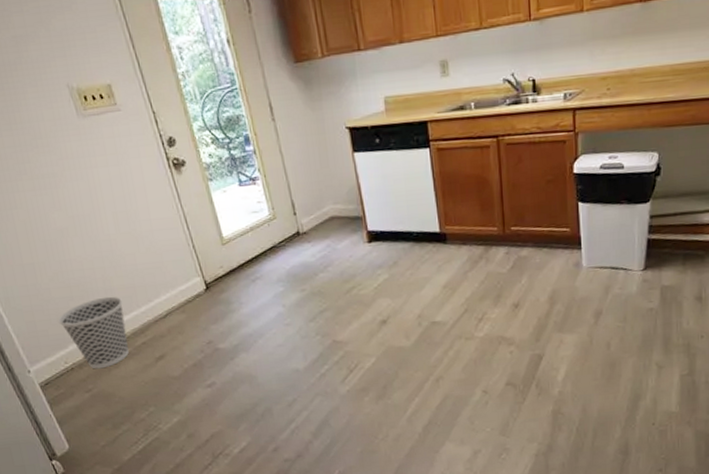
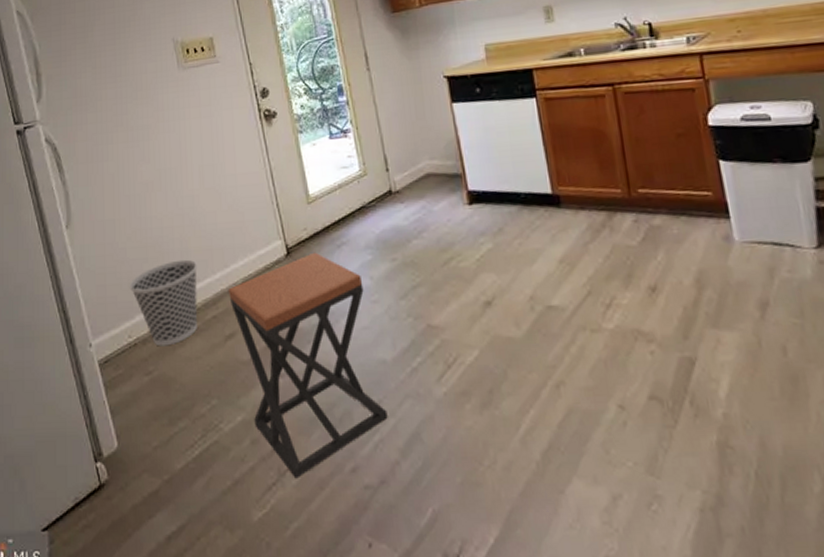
stool: none [154,286,302,459] -> present [227,252,388,479]

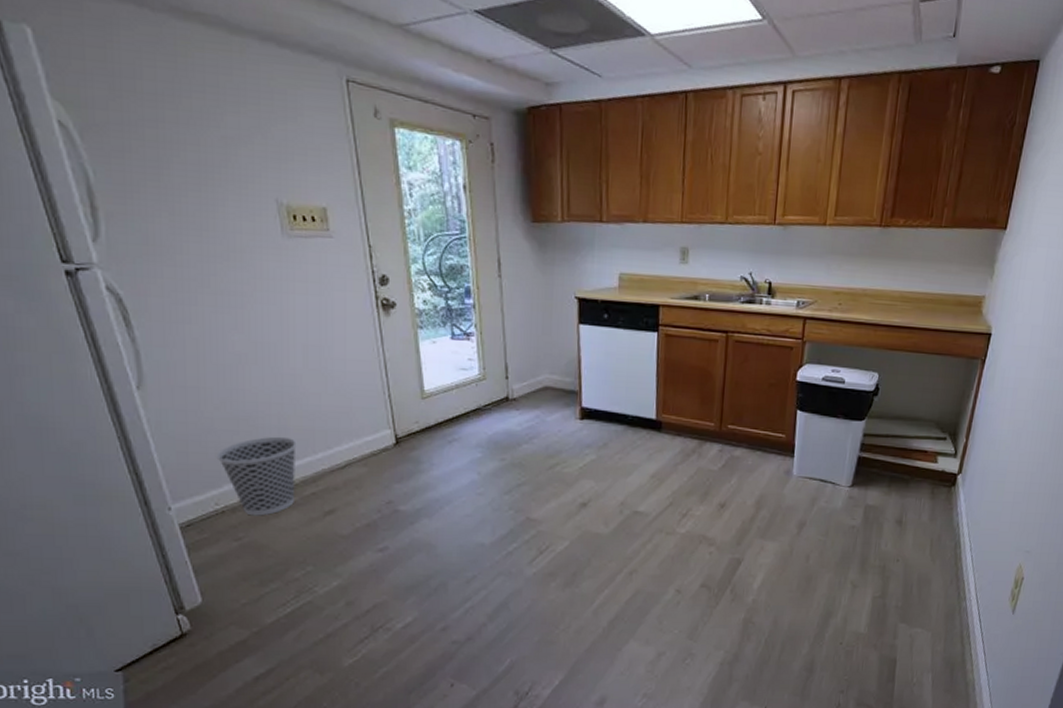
stool: present [227,252,388,479] -> none [329,444,480,634]

